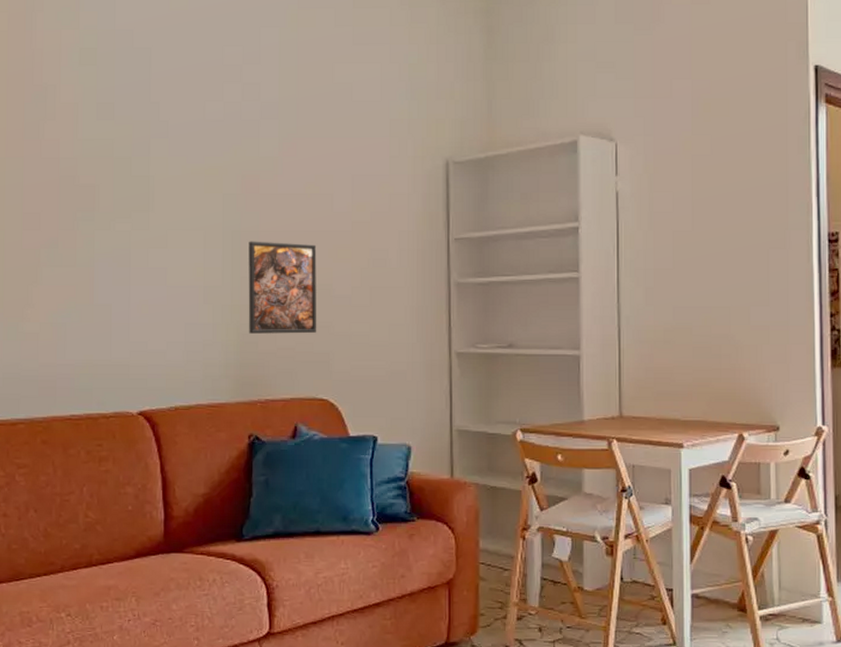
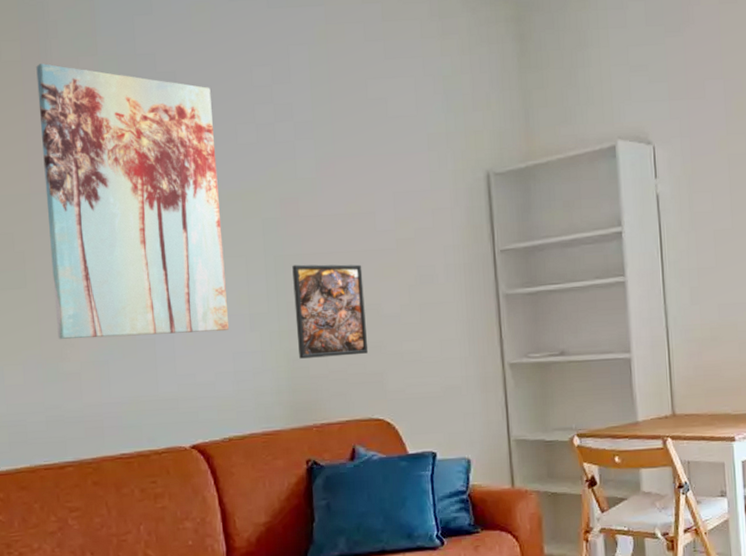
wall art: none [20,35,184,302] -> present [36,63,230,340]

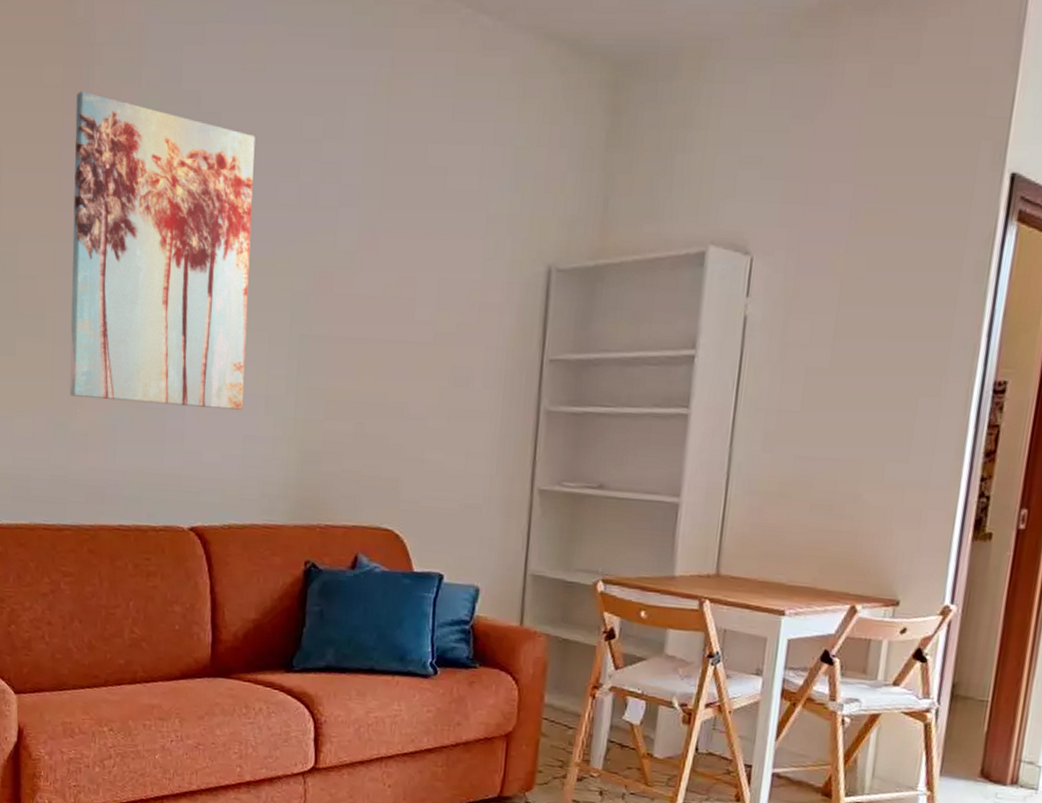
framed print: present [292,264,369,359] -> none [312,347,393,456]

